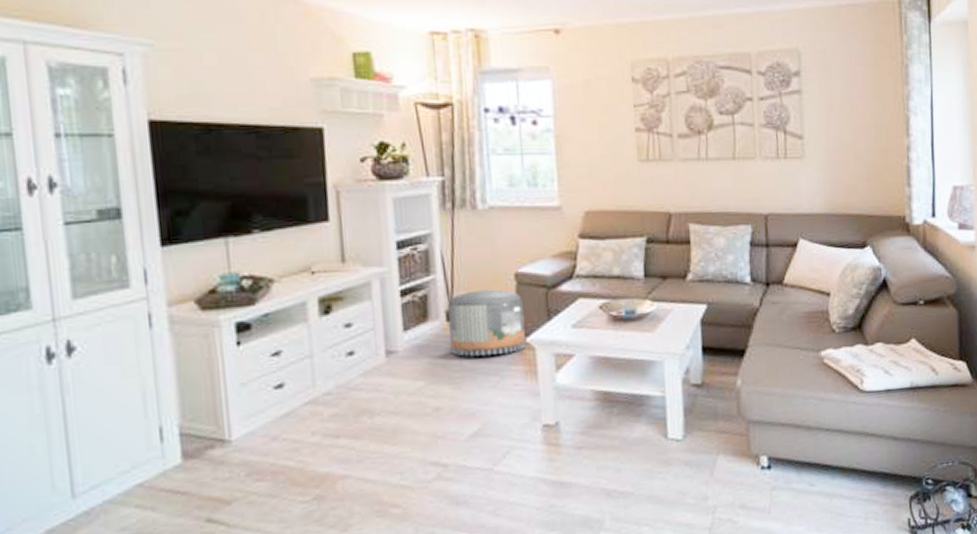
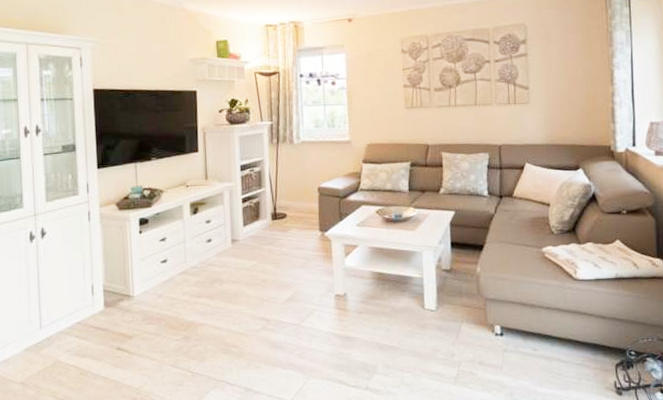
pouf: present [448,289,526,357] -> none [273,198,324,245]

